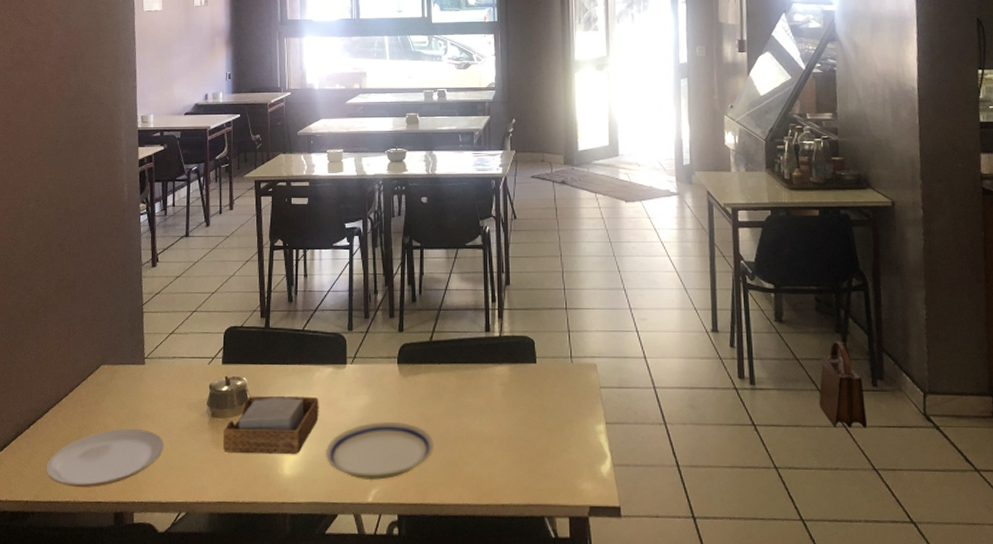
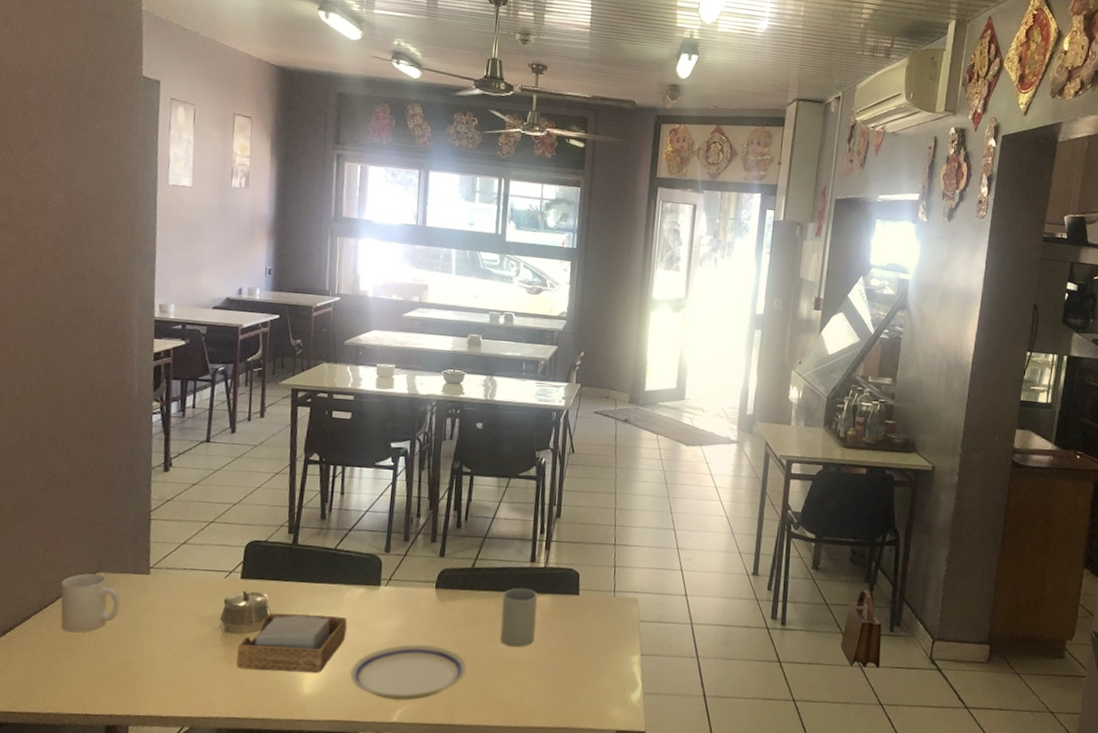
plate: present [46,429,164,487] -> none [24,640,169,699]
cup: none [72,367,122,423] -> present [60,573,121,633]
cup: none [463,359,497,420] -> present [500,587,538,647]

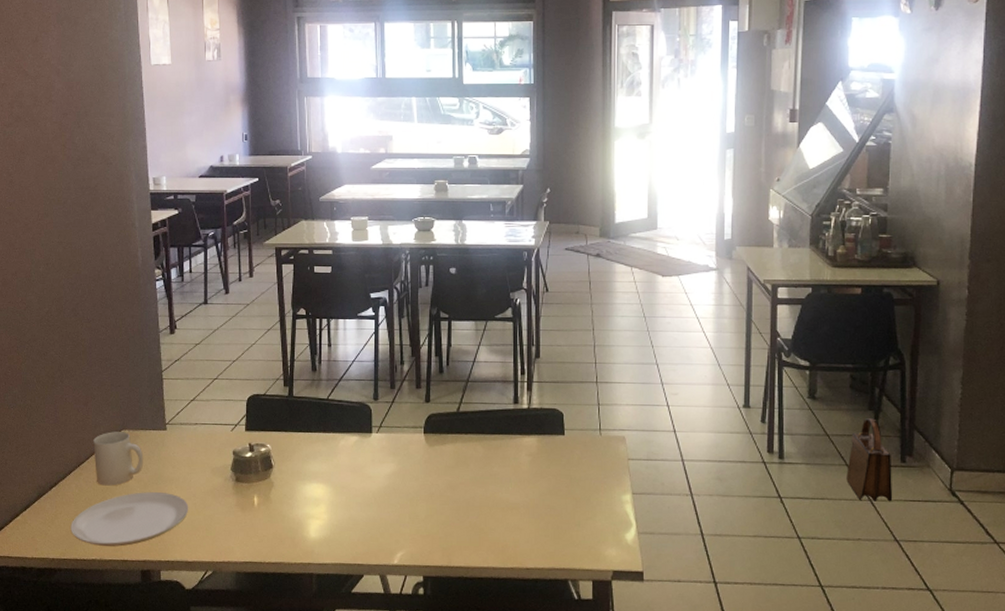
plate: none [24,640,169,699] -> present [70,492,189,547]
napkin holder: present [235,613,347,673] -> none [247,462,344,518]
plate: present [350,644,466,701] -> none [350,489,459,544]
cup: present [500,587,538,647] -> none [490,430,524,489]

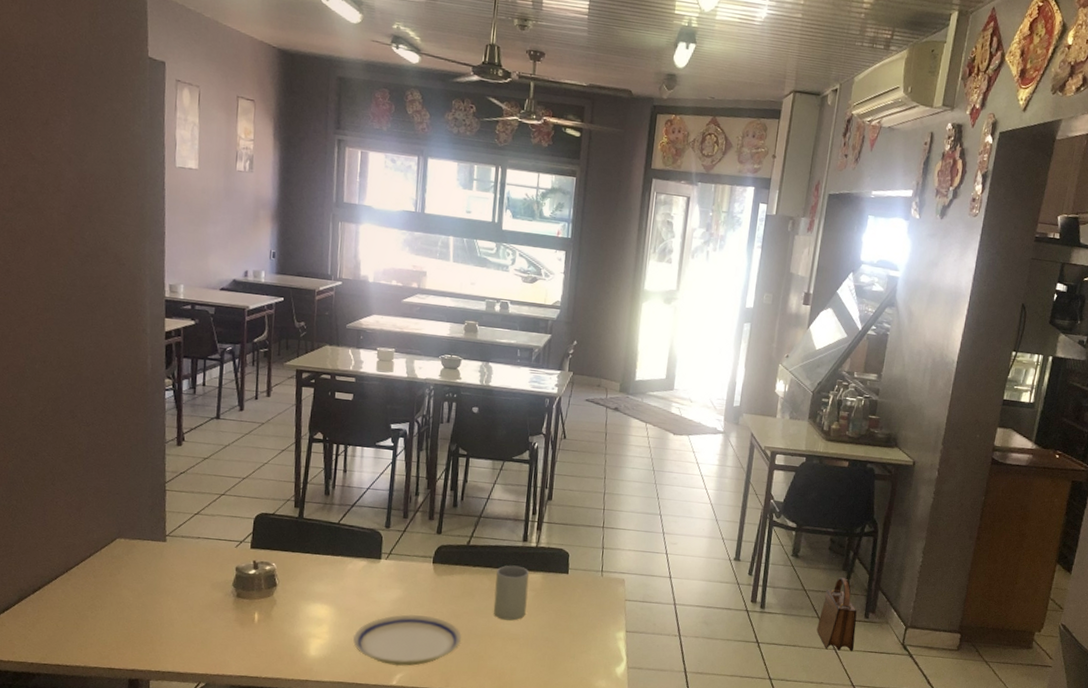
plate: present [70,492,189,547] -> none [53,601,185,655]
cup: present [93,431,144,486] -> none [84,539,140,594]
plate: none [350,489,459,544] -> present [353,614,461,667]
cup: none [490,430,524,489] -> present [493,565,530,621]

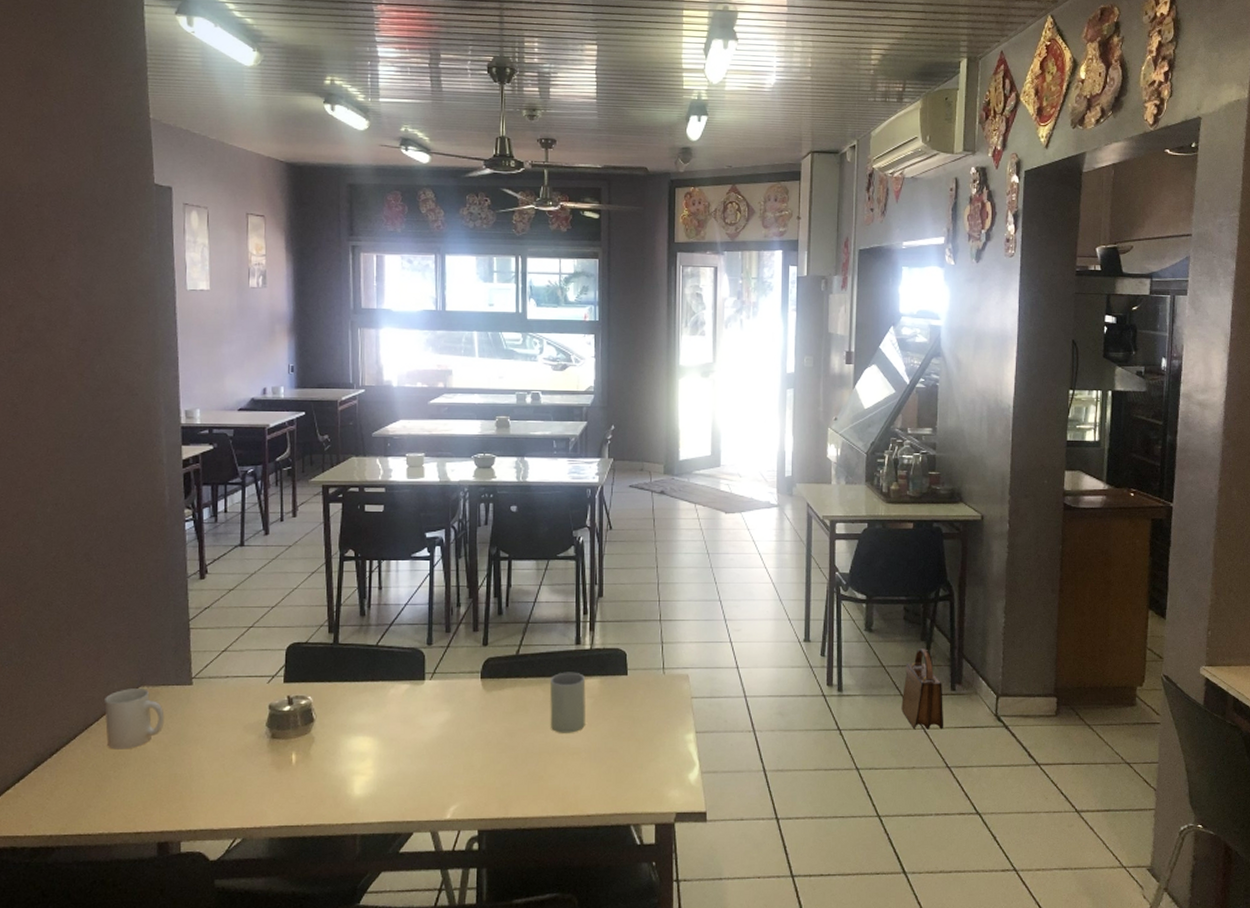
cup: none [84,539,140,594] -> present [104,688,165,750]
plate: present [353,614,461,667] -> none [400,738,518,798]

